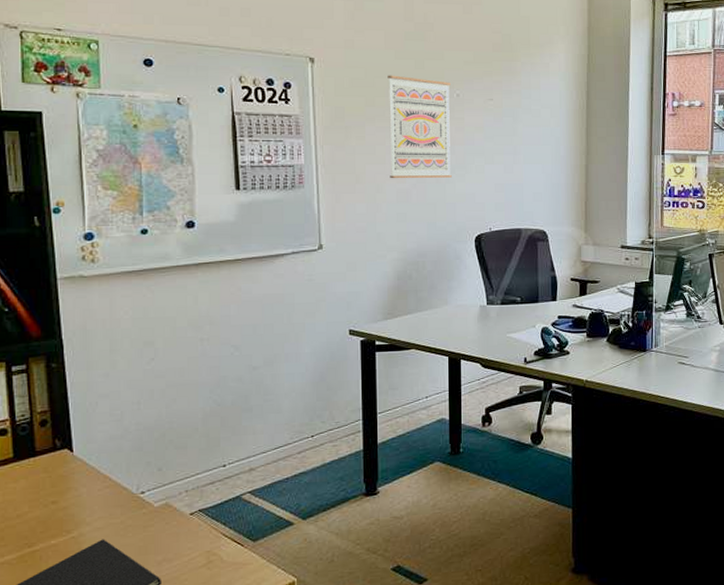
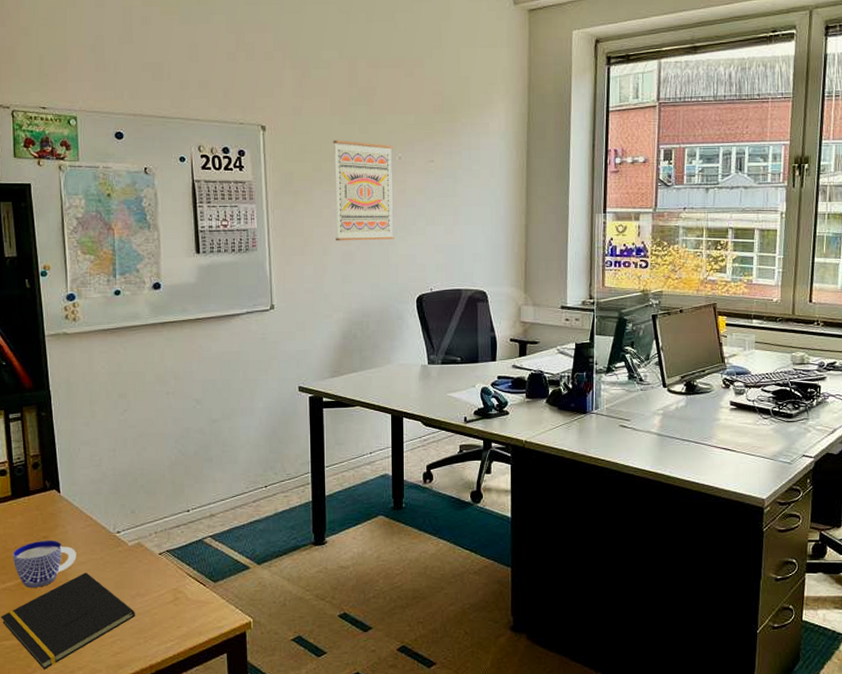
cup: none [13,505,92,560] -> present [12,540,76,588]

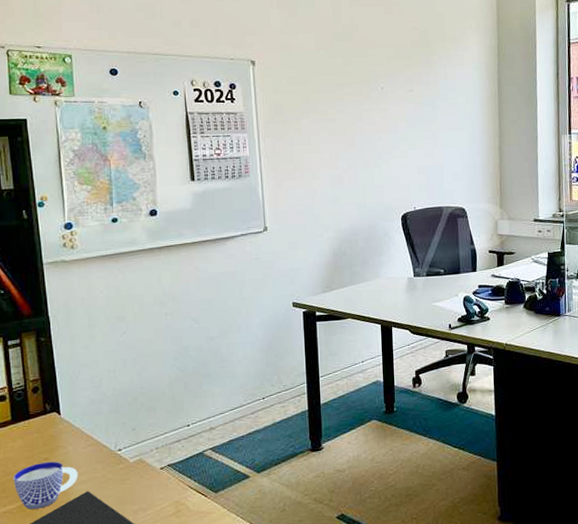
wall art: present [333,140,394,241] -> none [319,72,379,166]

